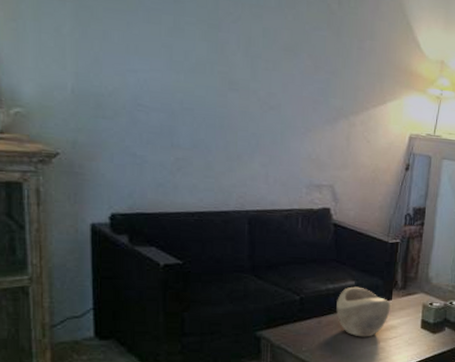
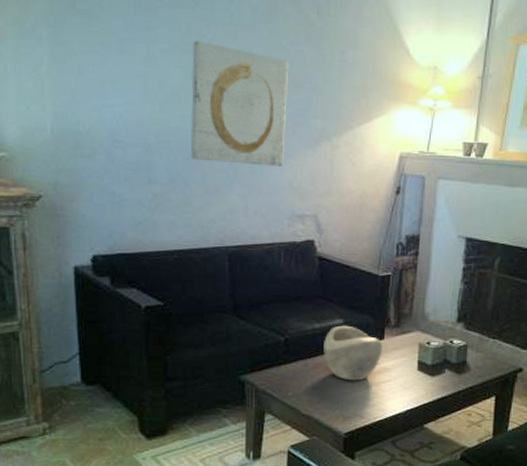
wall art: none [213,17,311,139] -> present [190,40,289,166]

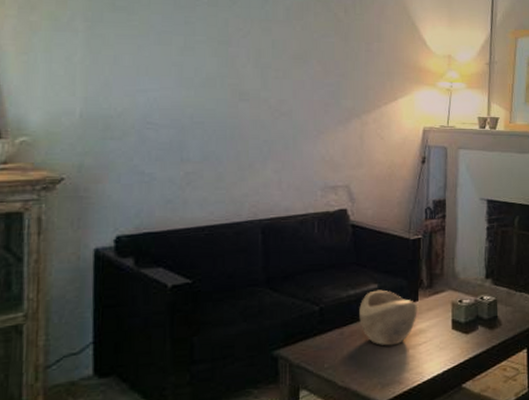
wall art: present [190,40,289,166] -> none [224,33,320,142]

